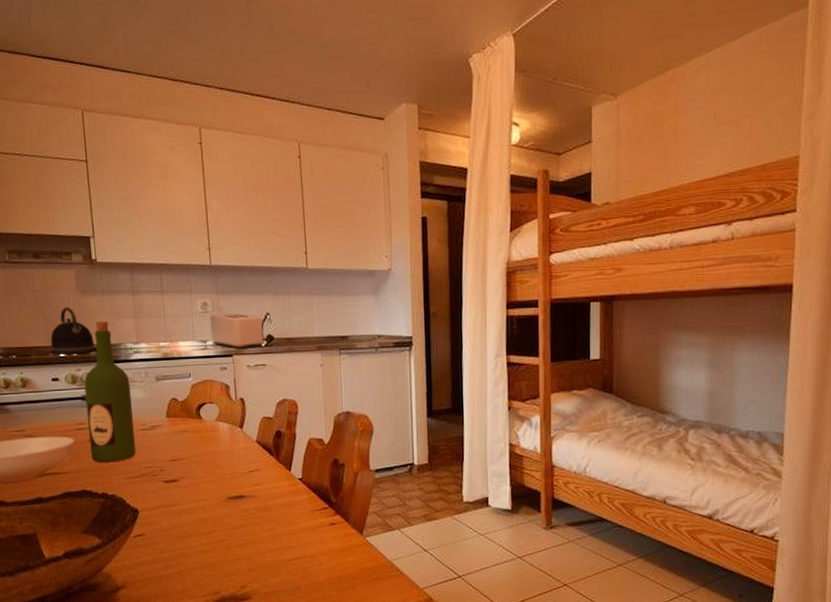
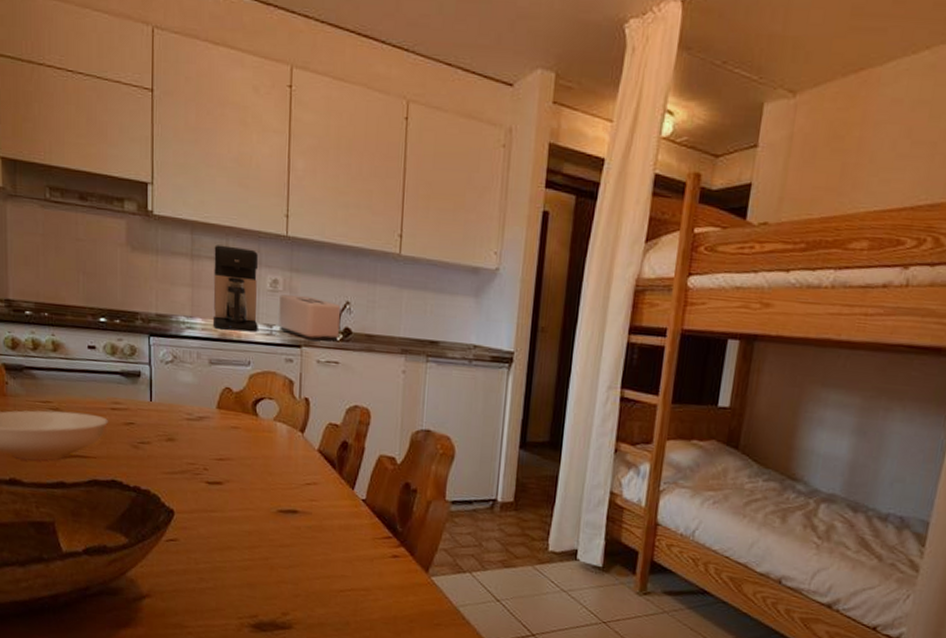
kettle: present [50,306,96,354] -> none [89,263,142,321]
wine bottle: present [84,321,136,463] -> none [124,285,179,453]
coffee maker: none [151,279,195,350] -> present [212,245,258,333]

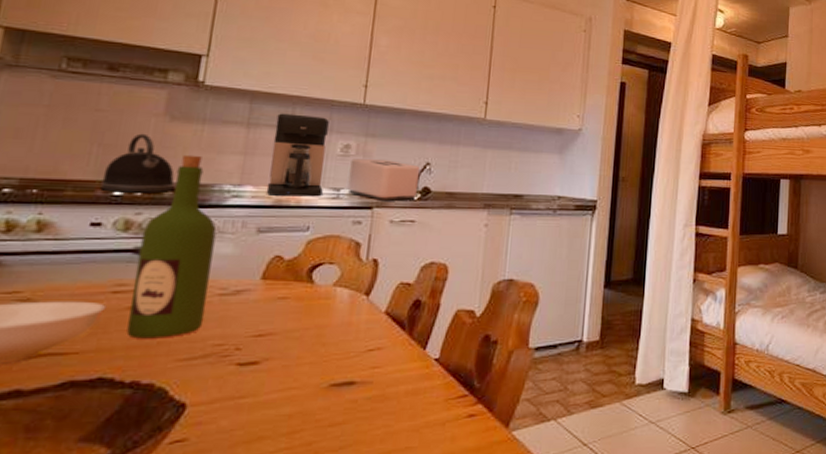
kettle: none [89,263,142,321] -> present [99,133,175,193]
wine bottle: none [124,285,179,453] -> present [126,154,217,339]

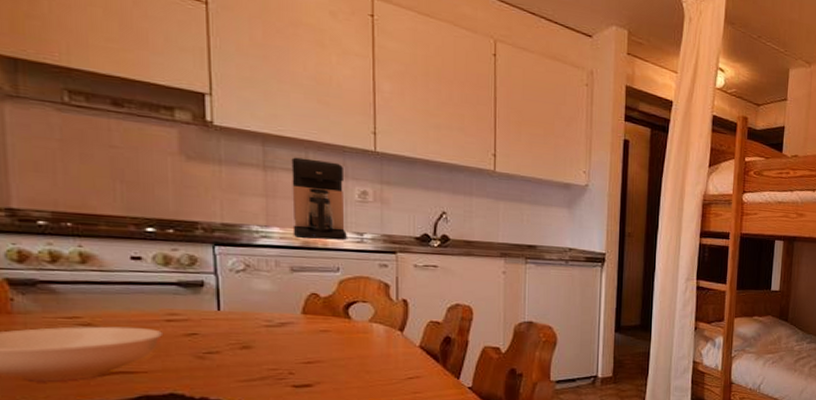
kettle: present [99,133,175,193] -> none [130,172,204,231]
wine bottle: present [126,154,217,339] -> none [182,194,256,362]
toaster: present [347,158,421,202] -> none [370,205,437,247]

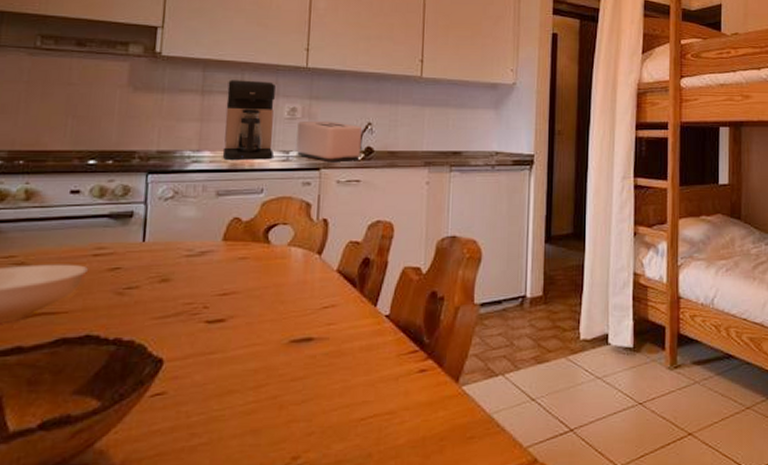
toaster: none [370,205,437,247] -> present [296,120,363,163]

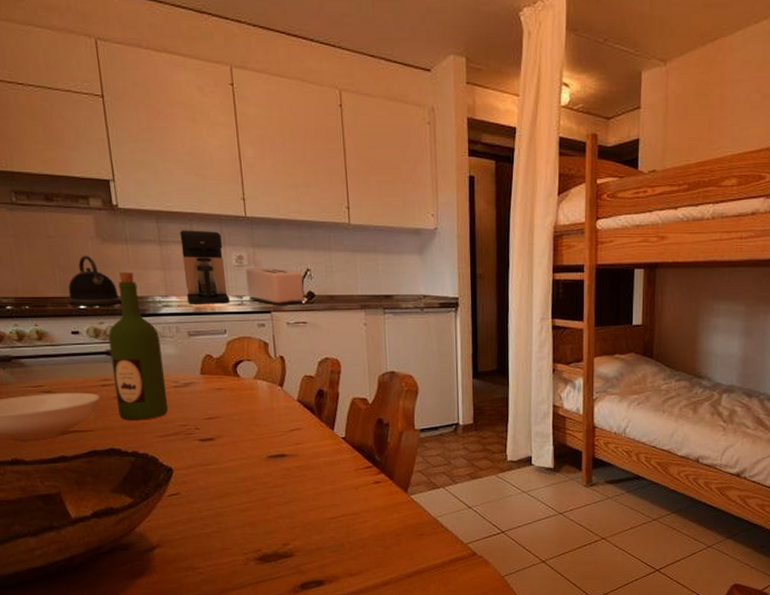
kettle: none [76,104,141,161] -> present [68,255,120,306]
wine bottle: none [107,123,180,299] -> present [108,271,169,421]

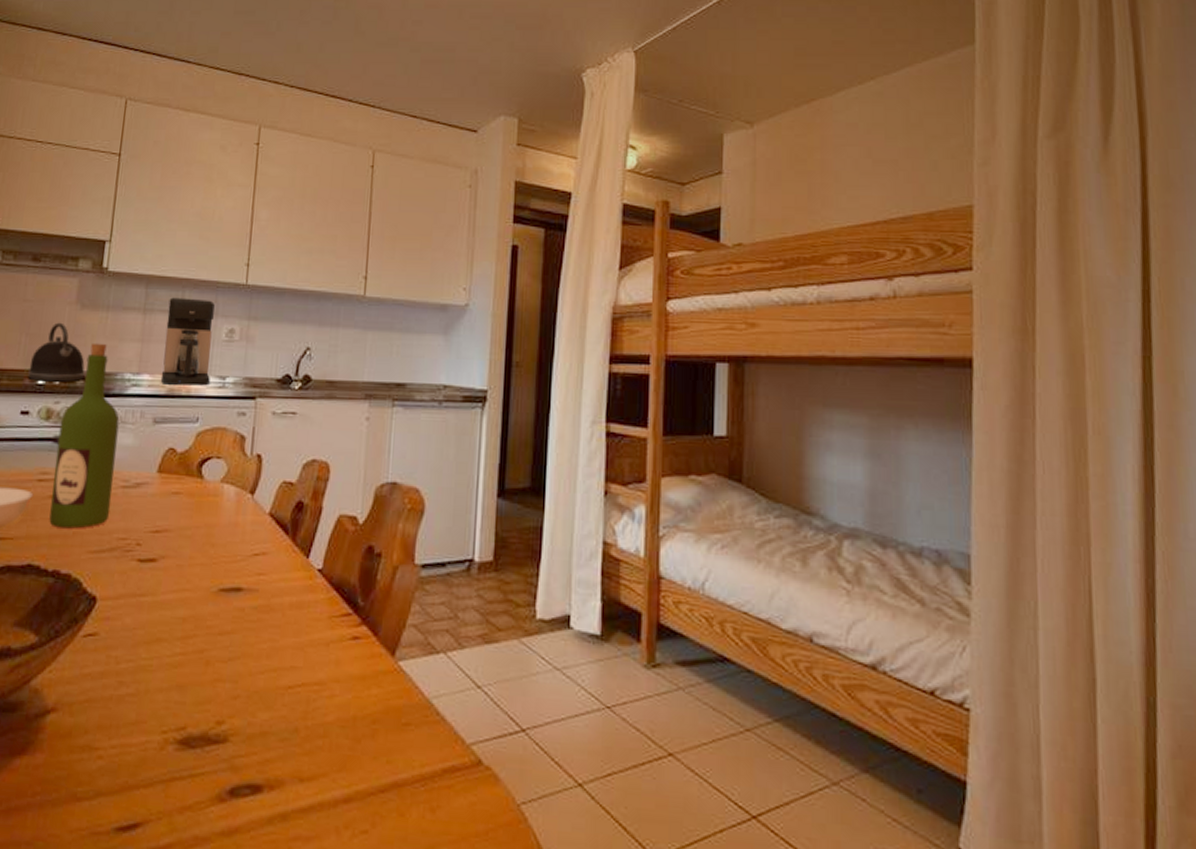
toaster: present [246,267,304,306] -> none [232,343,301,391]

